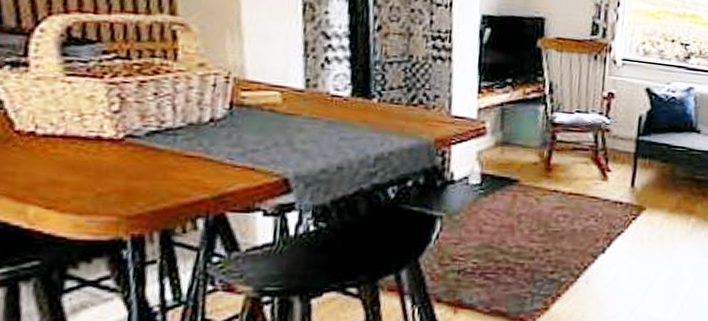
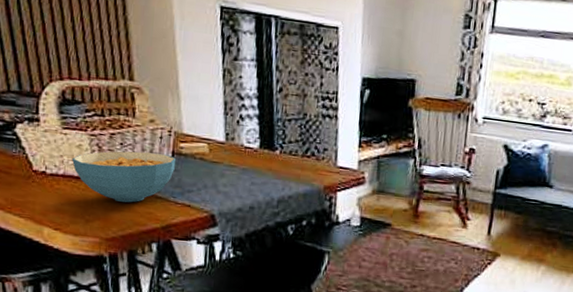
cereal bowl: none [79,102,234,168] -> present [72,151,175,203]

